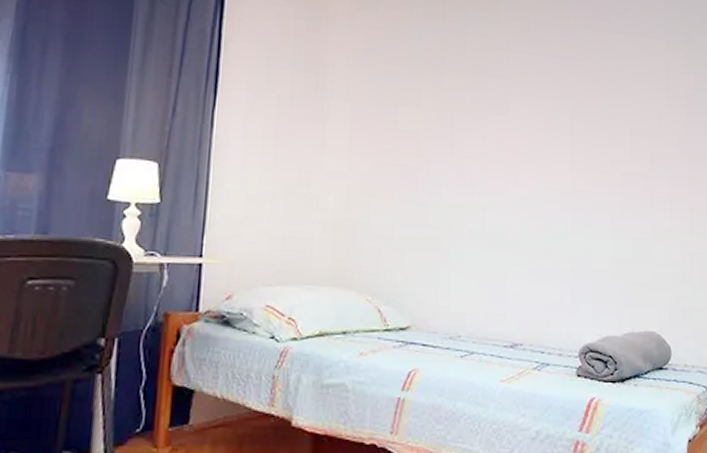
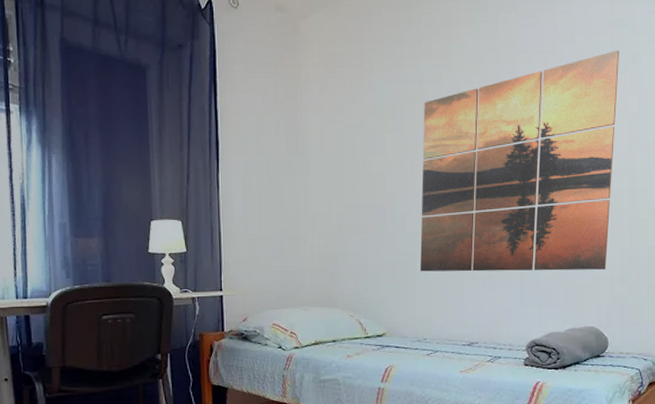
wall art: none [455,28,674,264] -> present [420,50,620,272]

